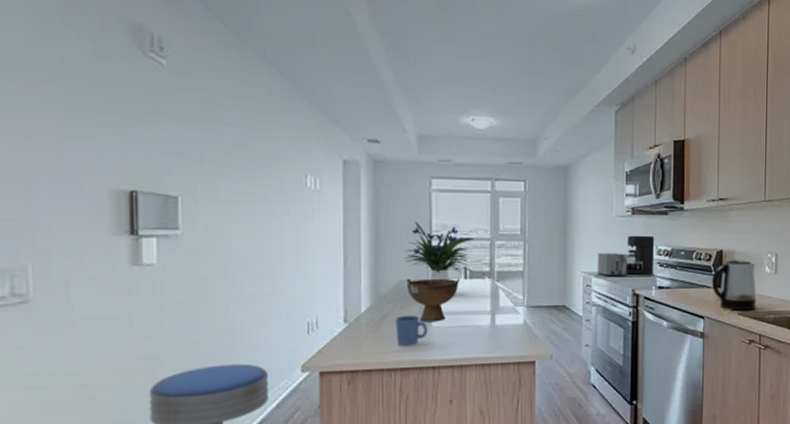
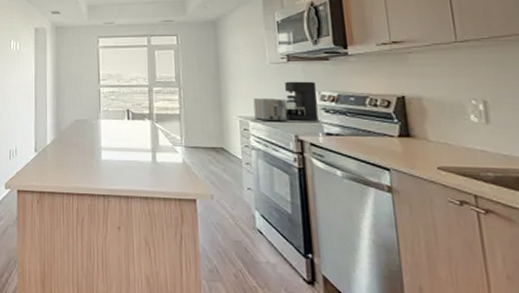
mug: present [395,315,428,347] -> none [72,149,98,176]
flower arrangement: present [404,221,474,281] -> none [79,72,135,121]
bowl: present [406,278,459,323] -> none [80,118,123,156]
kettle: present [712,259,757,311] -> none [394,106,464,165]

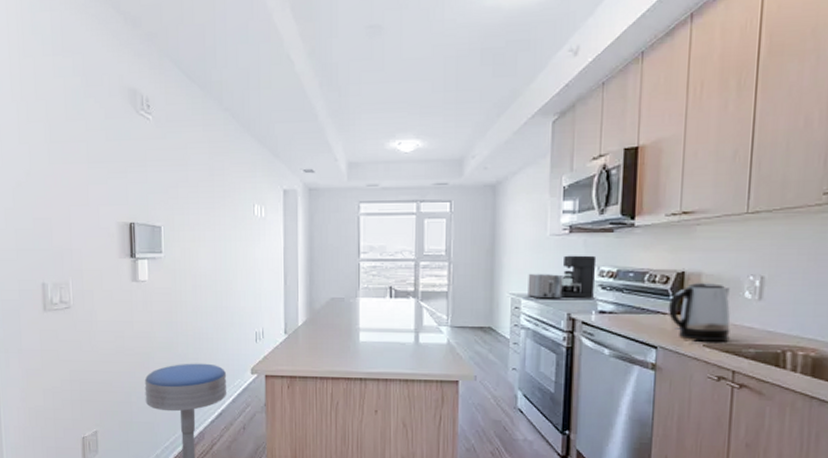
kettle: none [394,106,464,165] -> present [669,282,731,342]

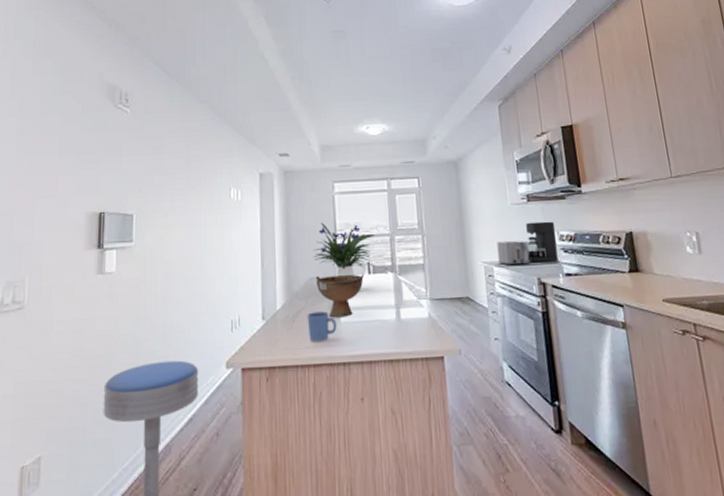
mug: none [327,330,356,359] -> present [307,311,337,343]
flower arrangement: none [335,244,399,299] -> present [313,222,375,277]
bowl: none [336,296,385,337] -> present [315,274,364,318]
kettle: present [669,282,731,342] -> none [625,240,684,297]

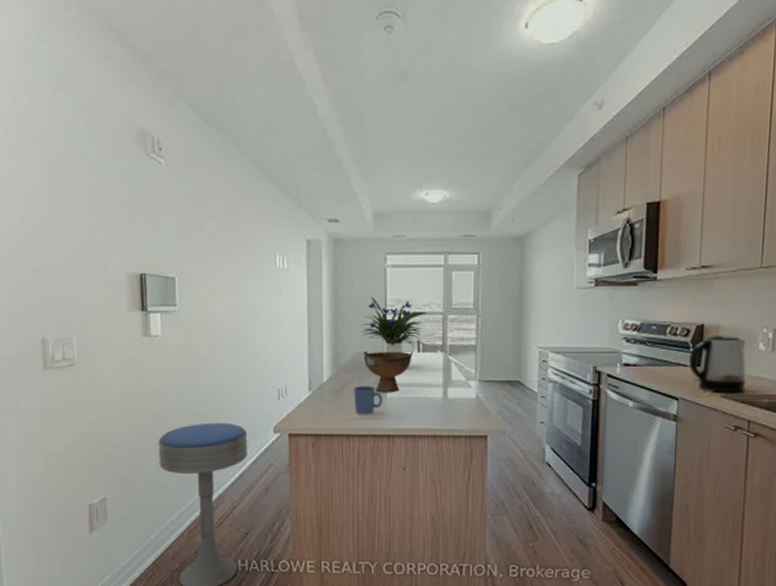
toaster: present [496,240,530,266] -> none [555,326,589,352]
coffee maker: present [526,221,558,263] -> none [586,308,621,352]
kettle: none [625,240,684,297] -> present [689,334,746,393]

